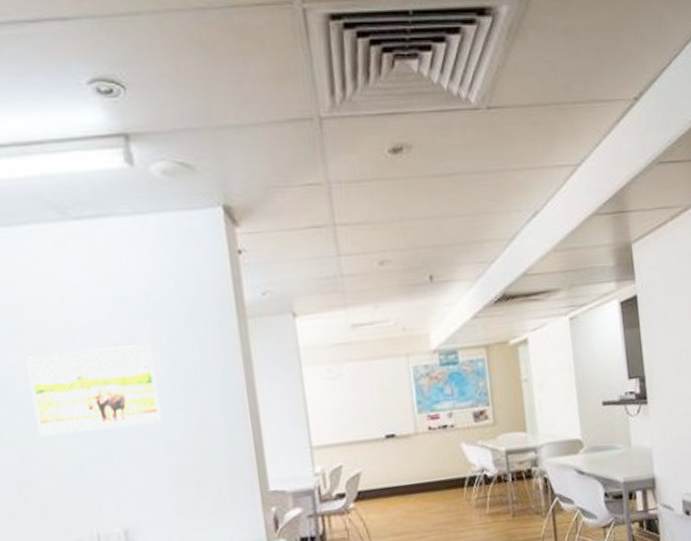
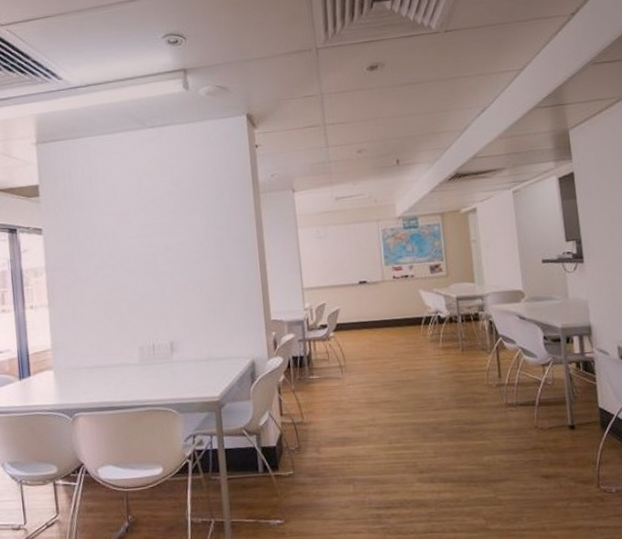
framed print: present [26,344,163,436] -> none [115,212,199,274]

